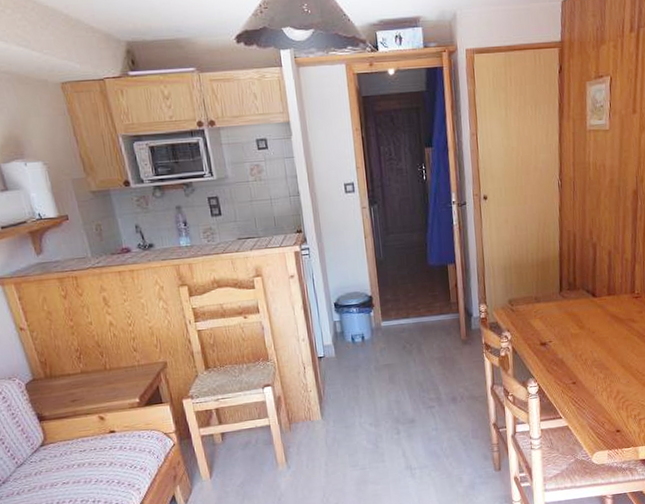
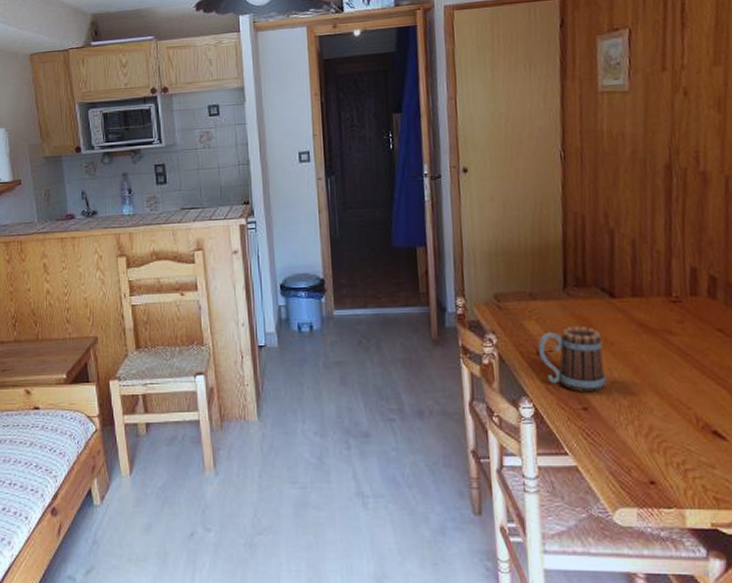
mug: none [541,320,589,371] -> present [537,325,606,393]

